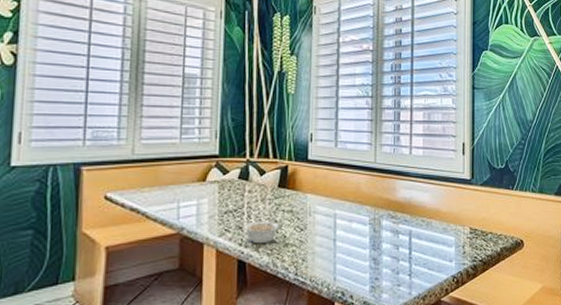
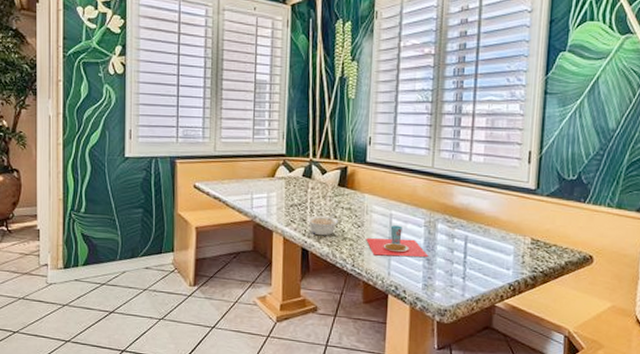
place setting: none [309,225,375,260] -> present [366,225,429,257]

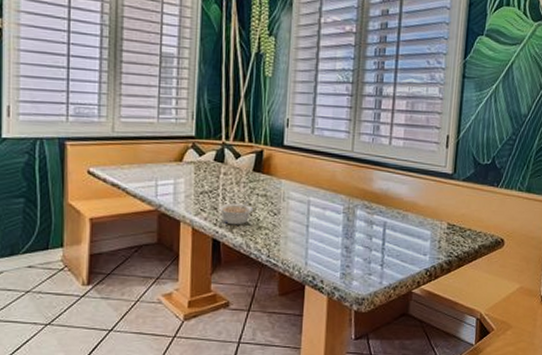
place setting: present [366,225,429,257] -> none [282,212,347,245]

